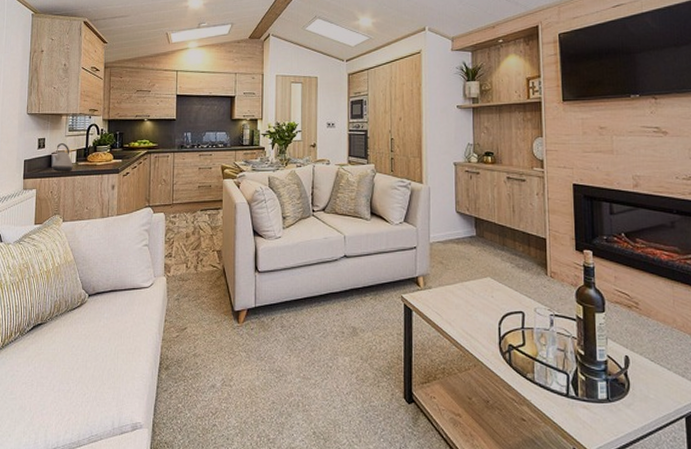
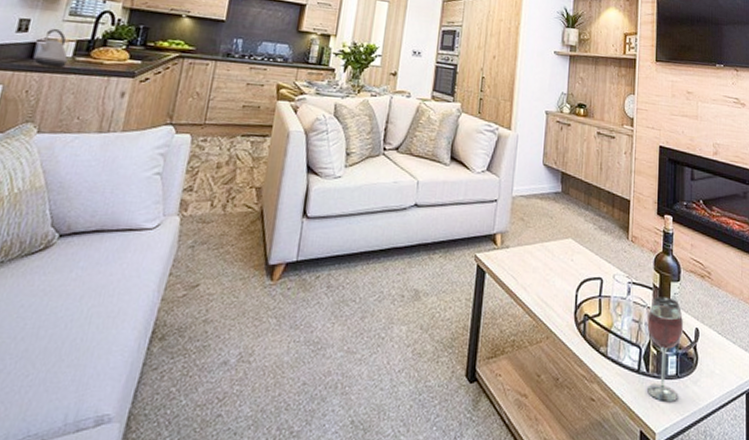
wineglass: none [572,327,613,423] -> present [647,297,684,401]

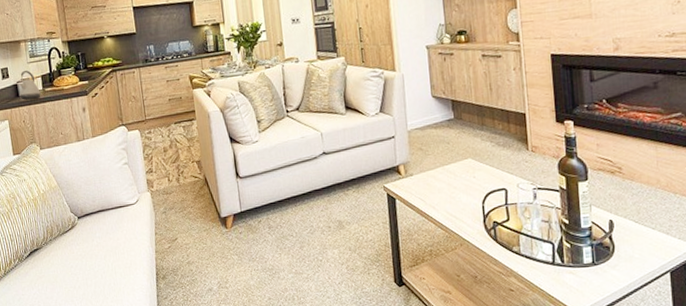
wineglass: present [647,297,684,401] -> none [556,196,597,286]

